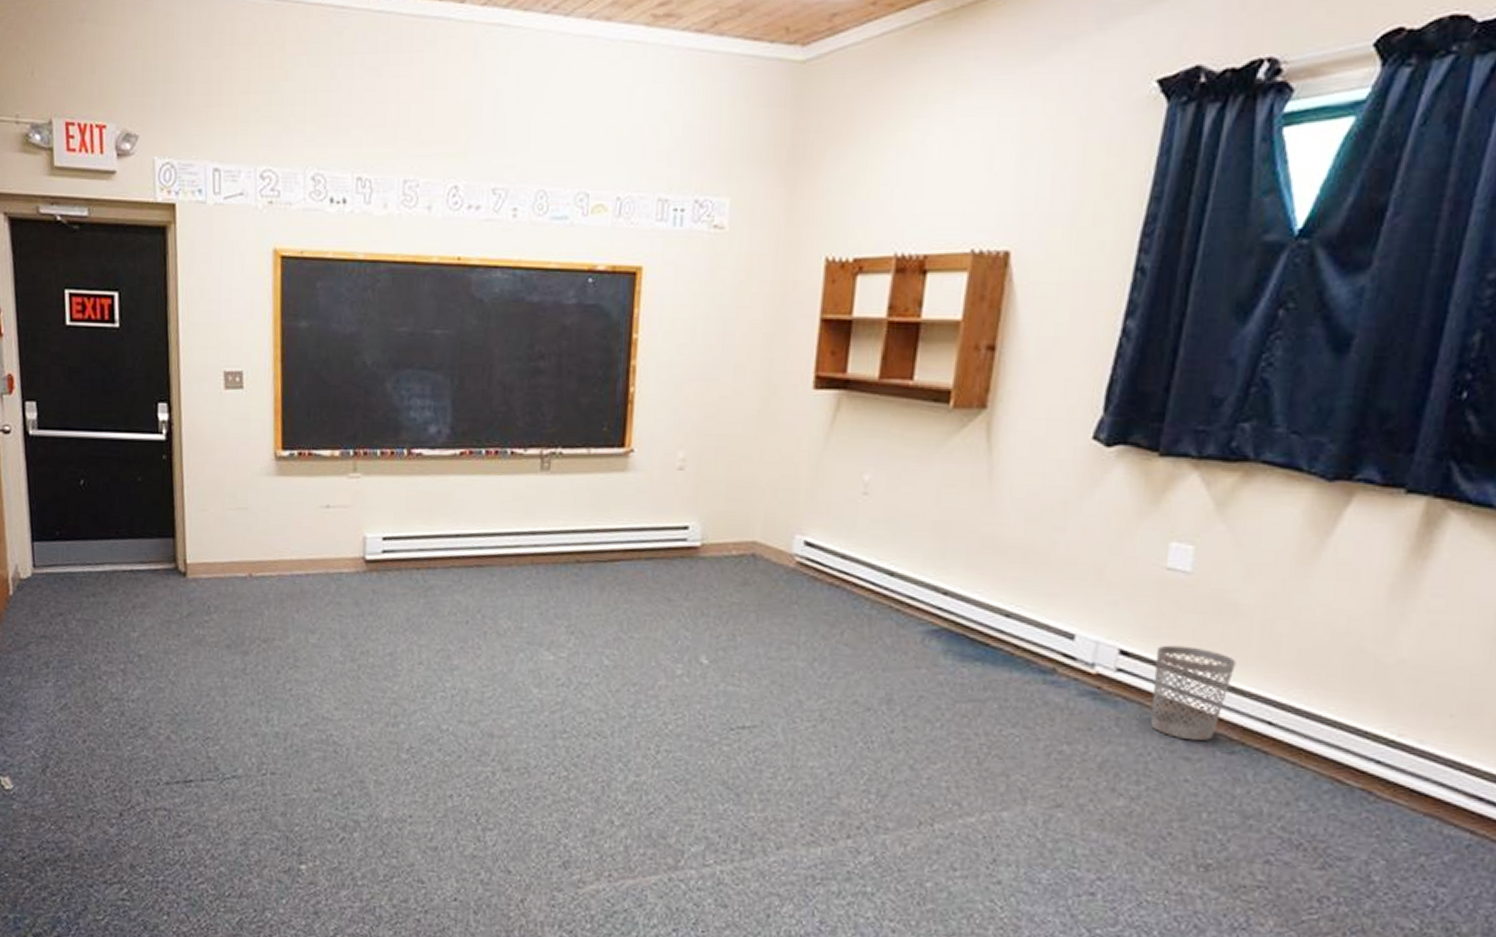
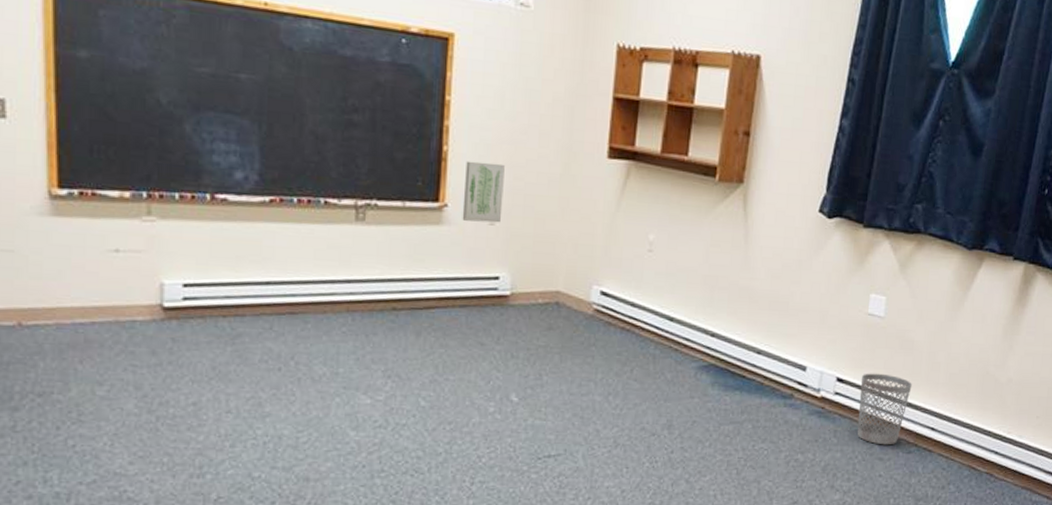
wall art: none [649,401,695,468] -> present [462,160,505,223]

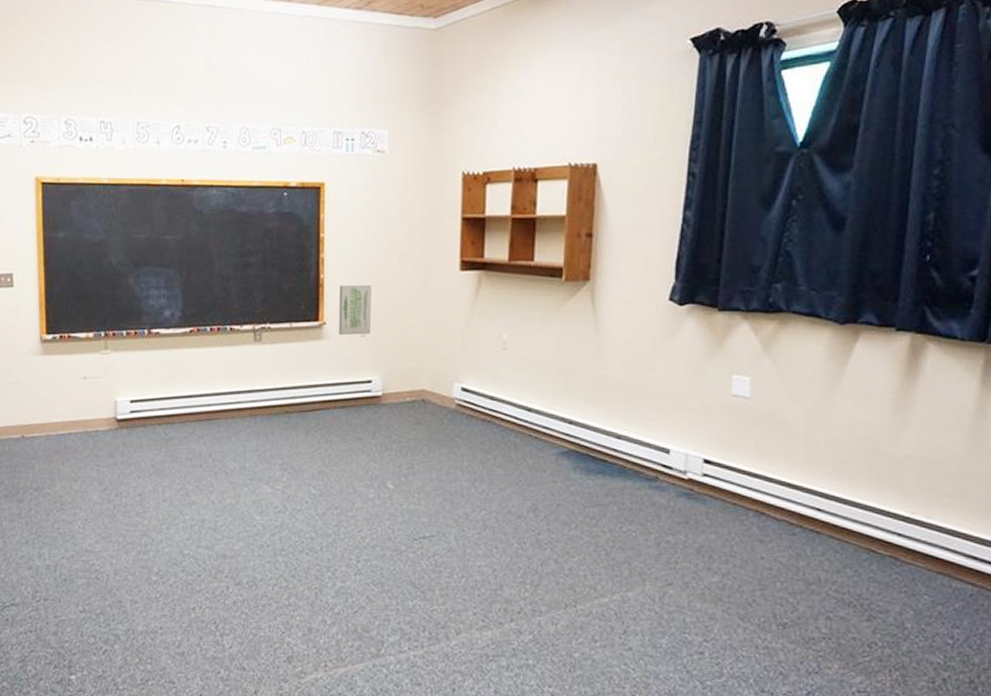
wastebasket: present [857,373,912,445] -> none [730,454,789,527]

